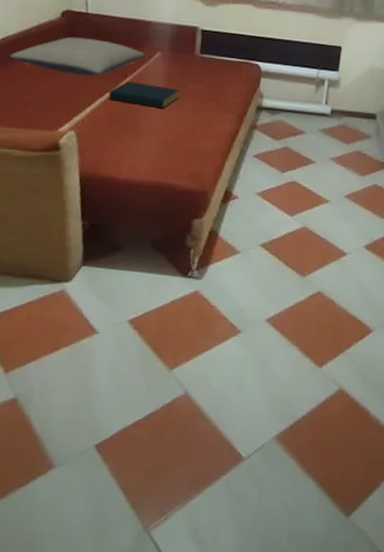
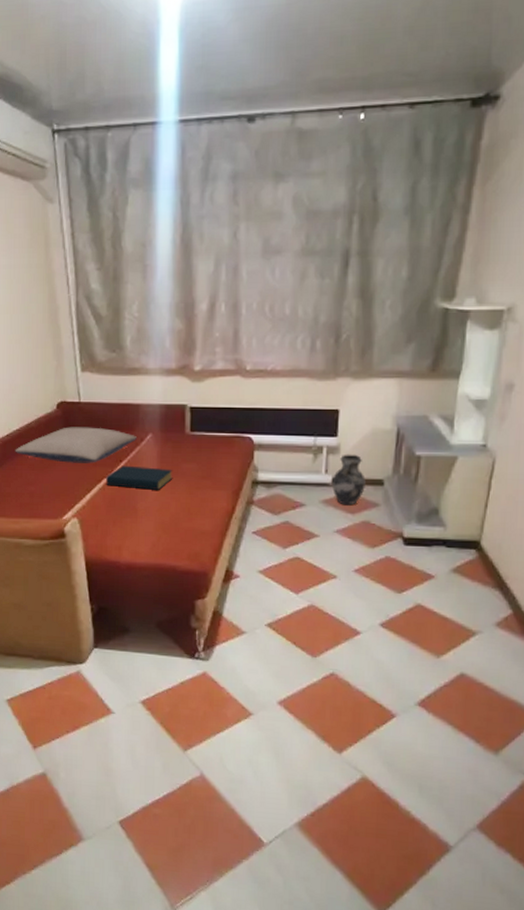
ceramic jug: none [331,88,361,136] -> present [332,454,366,506]

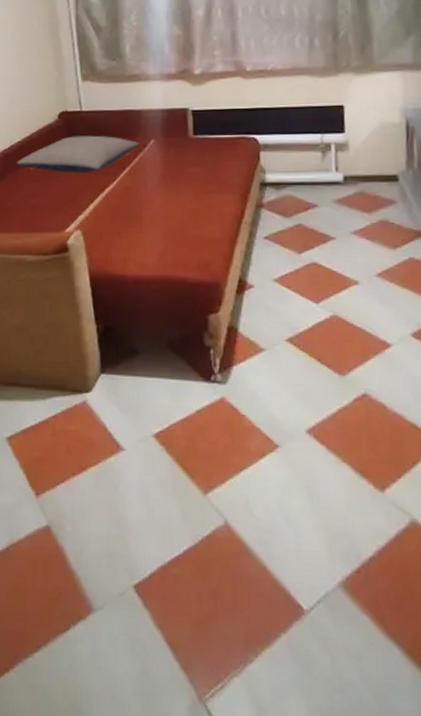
hardback book: present [106,465,173,490] -> none [109,172,178,197]
ceramic jug: present [332,454,366,506] -> none [344,150,379,204]

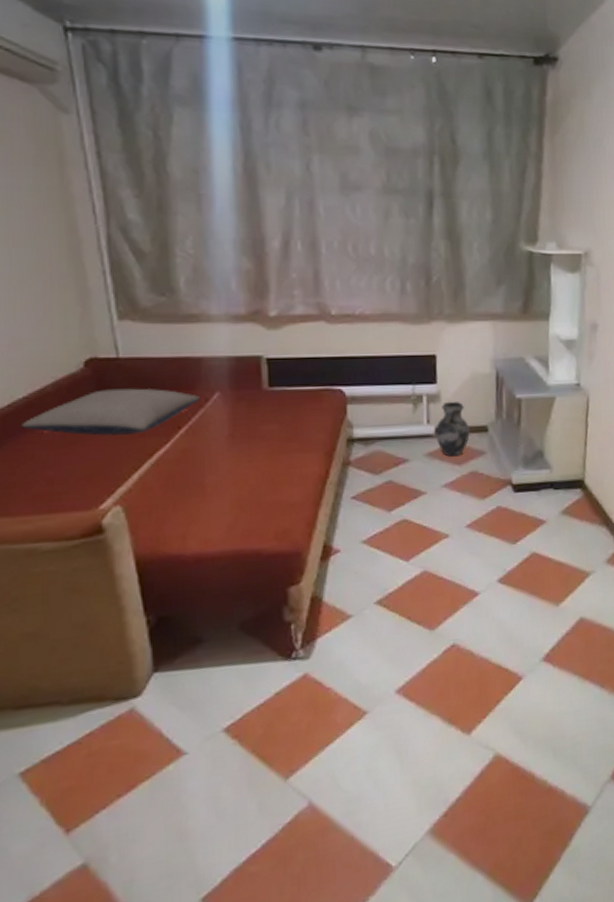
ceramic jug: none [344,150,379,204] -> present [435,401,470,457]

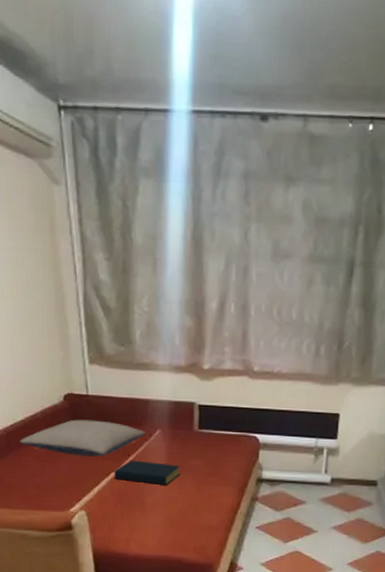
hardback book: none [160,432,250,461] -> present [114,460,181,485]
ceramic jug: present [435,401,470,457] -> none [331,455,361,504]

